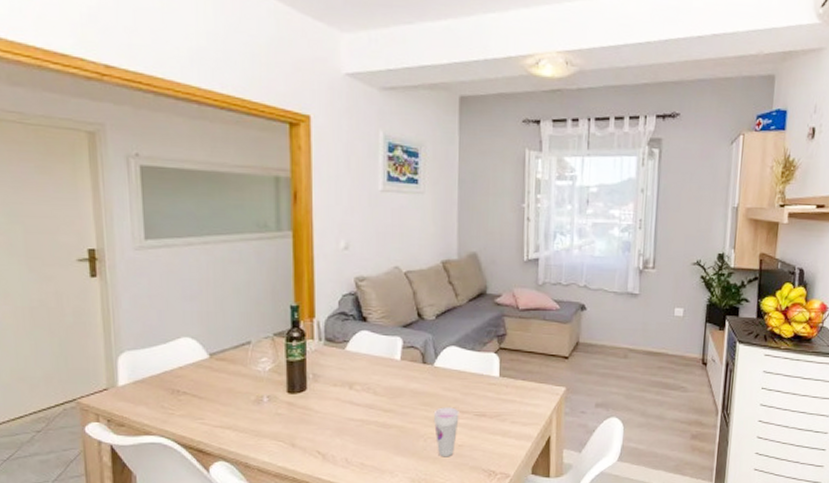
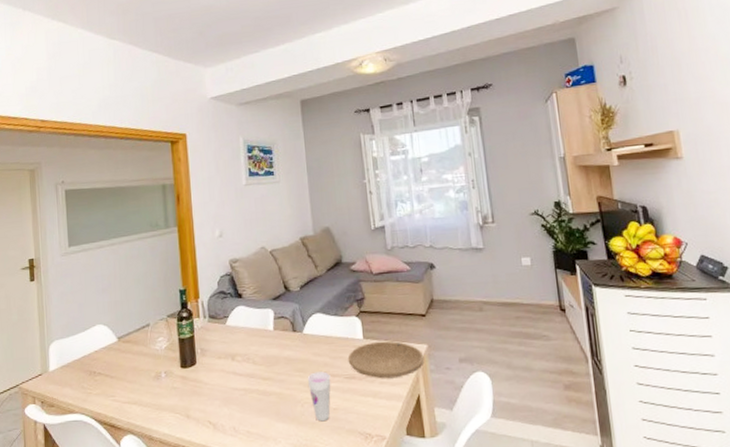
plate: none [480,380,561,419] -> present [347,341,425,379]

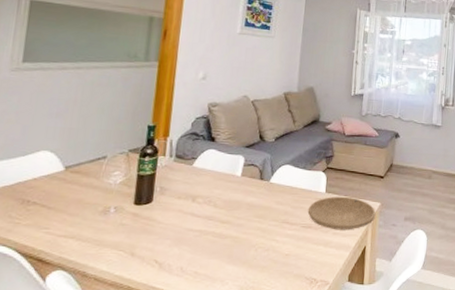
cup: present [307,371,331,422] -> none [265,219,289,266]

